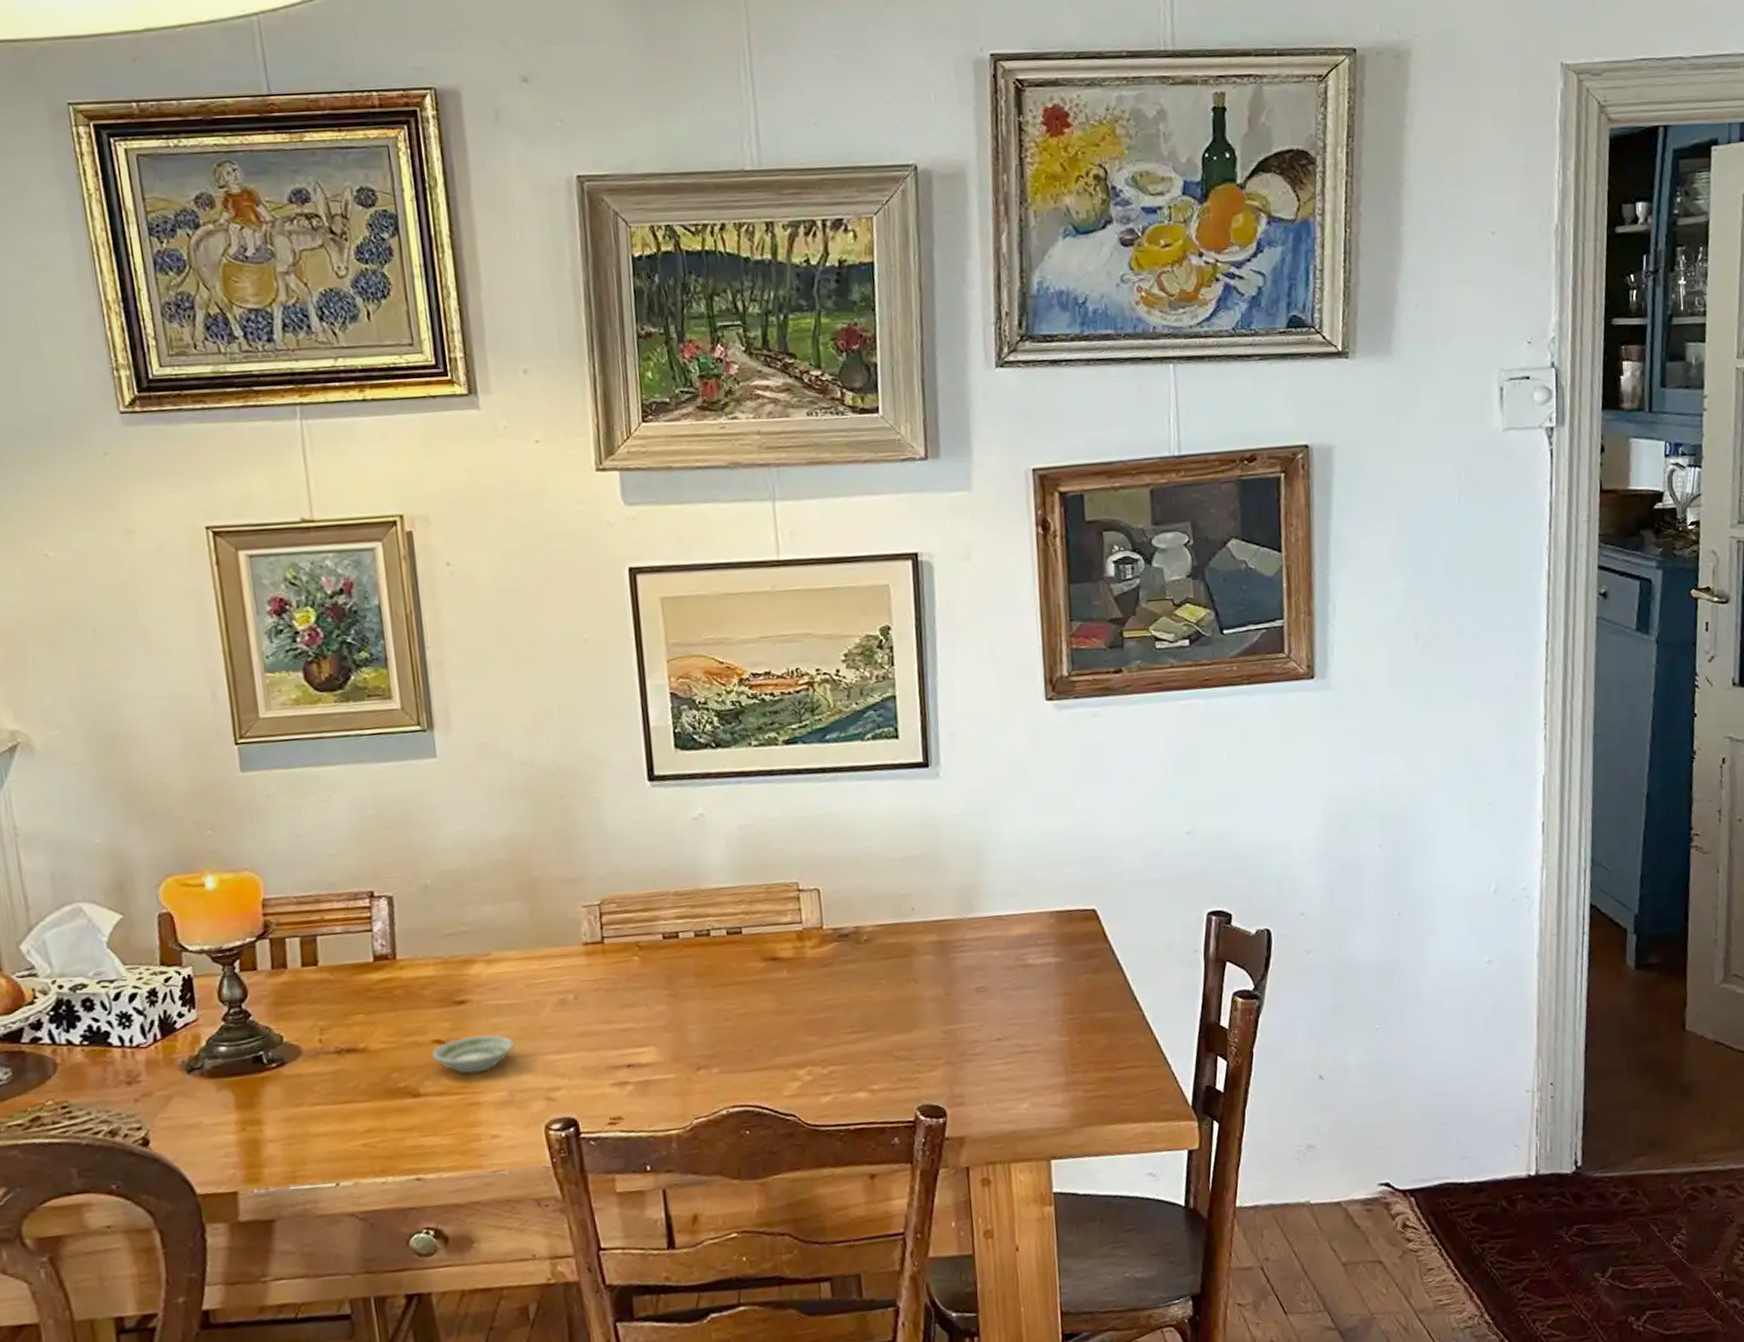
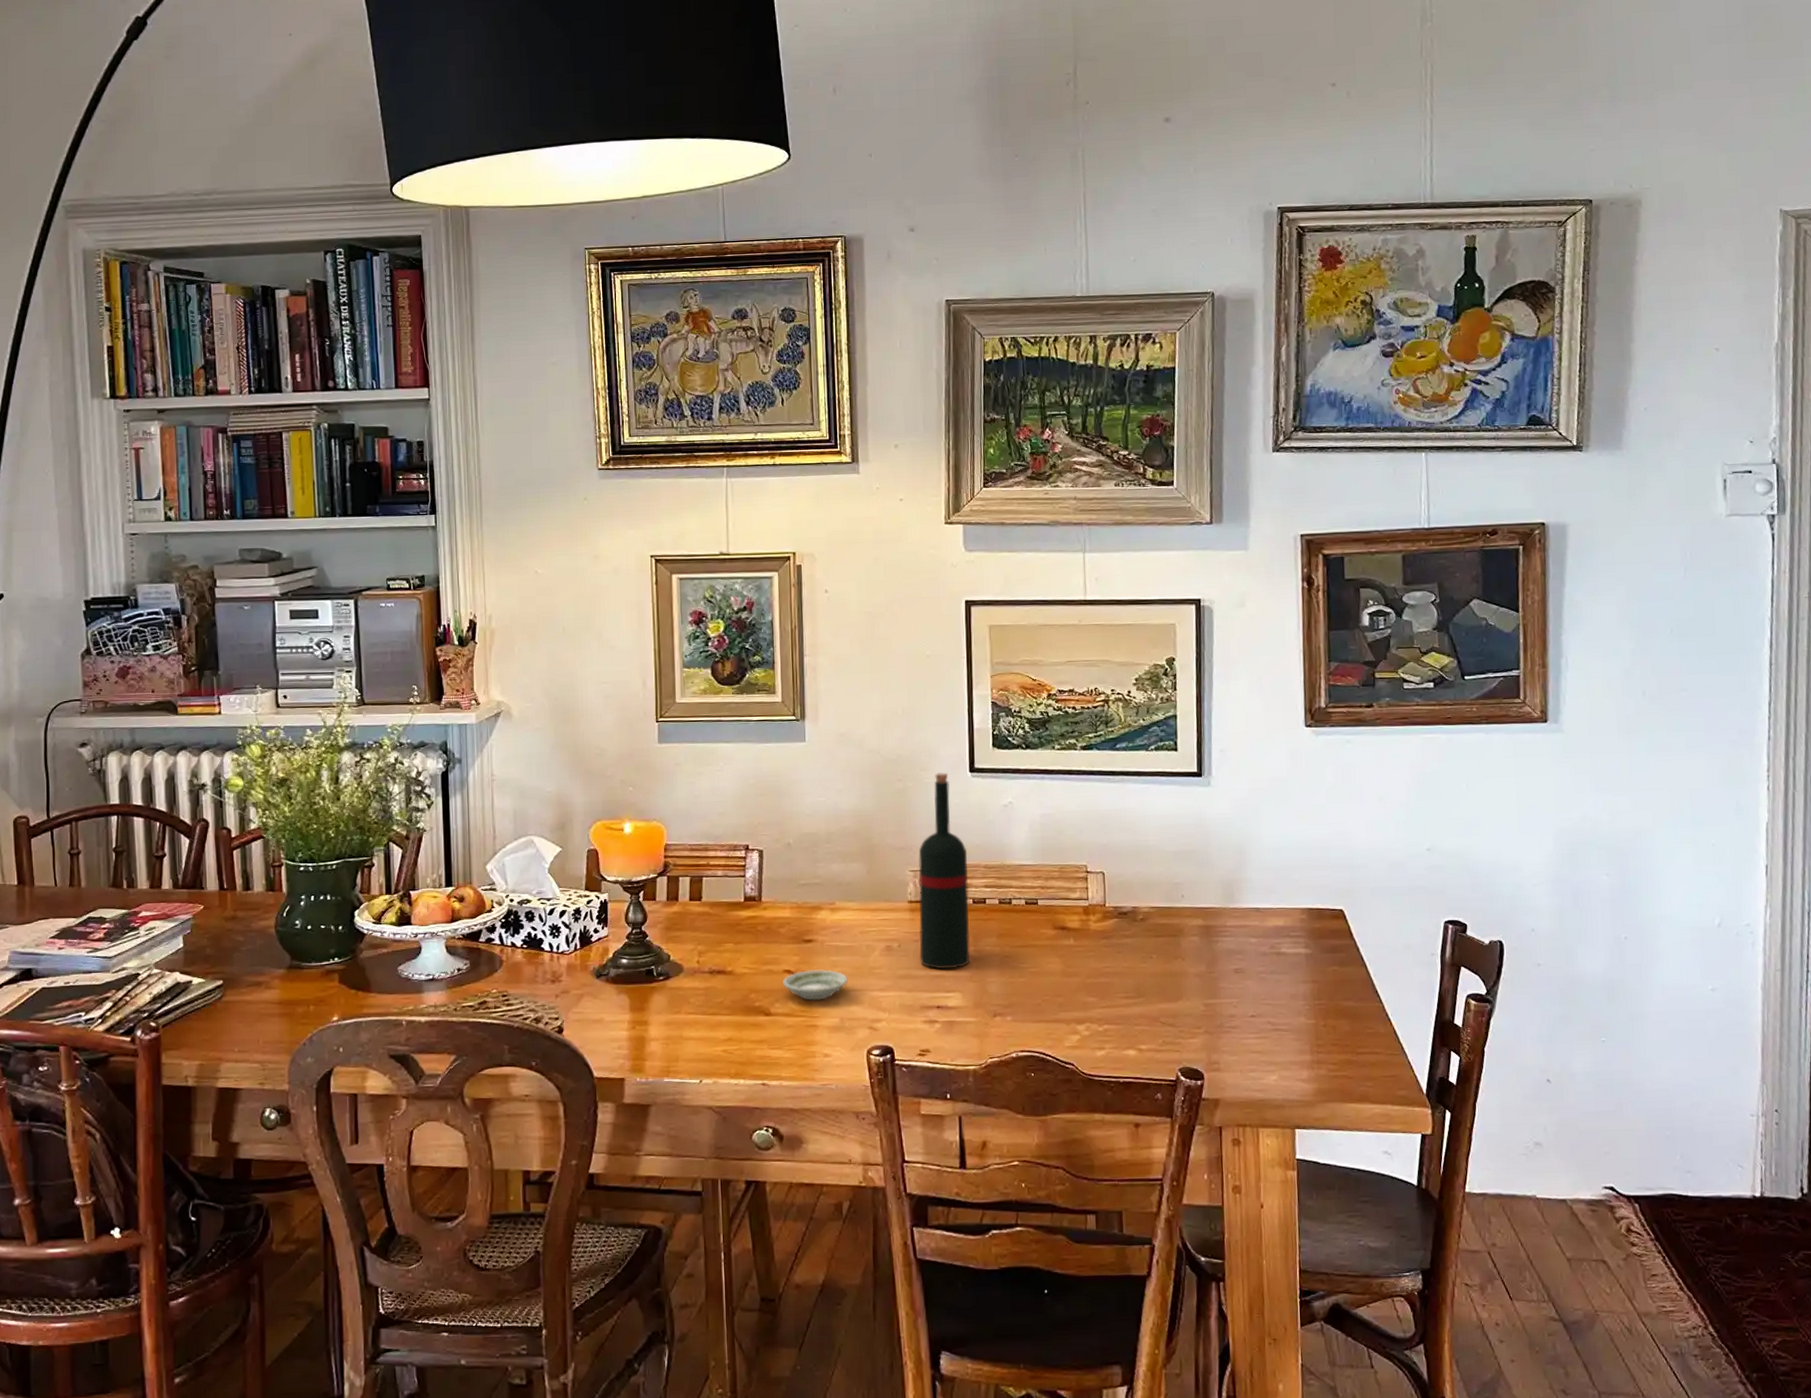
wine bottle: none [591,783,664,1021] -> present [918,773,970,969]

